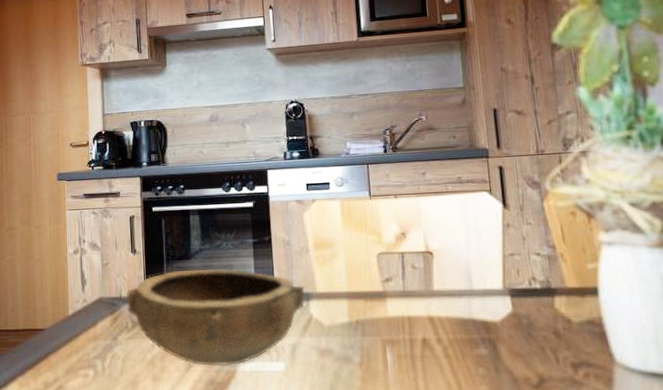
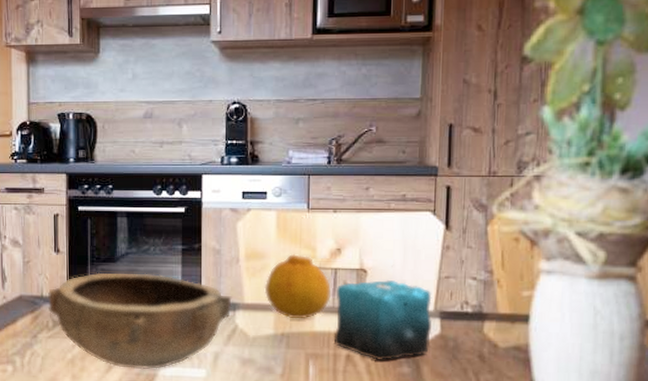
fruit: none [335,241,401,306] -> present [264,254,331,319]
candle: none [406,246,504,343] -> present [335,265,432,360]

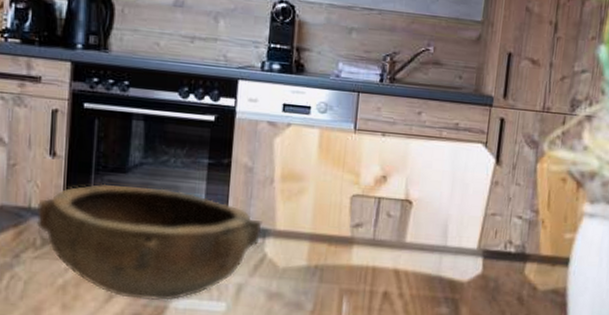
fruit: present [264,254,331,319] -> none [299,178,373,251]
candle: present [335,265,432,360] -> none [372,198,477,299]

